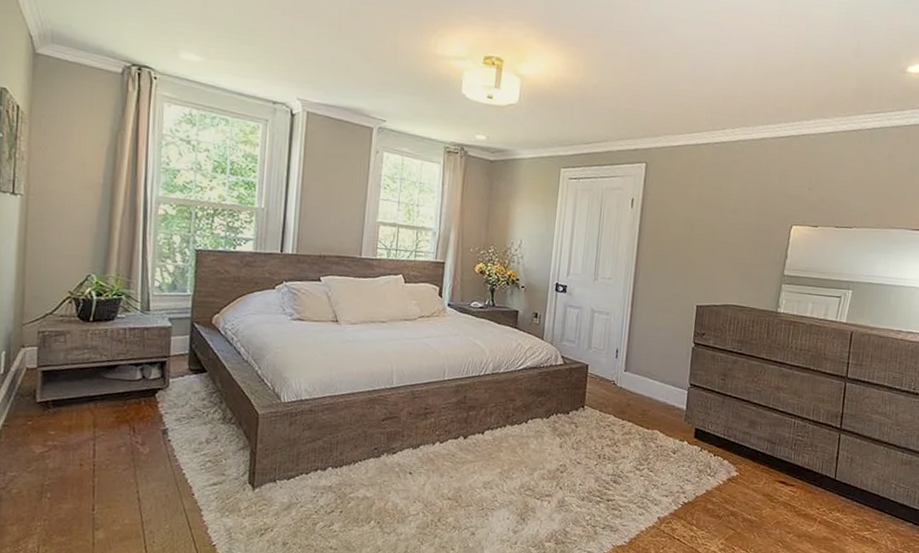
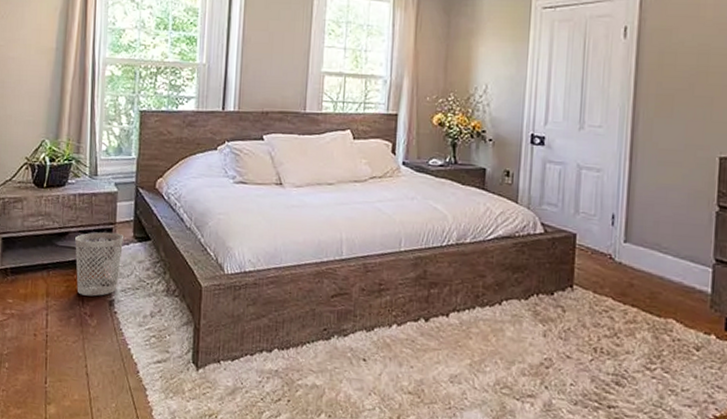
wastebasket: none [125,364,178,426] -> present [75,232,123,297]

